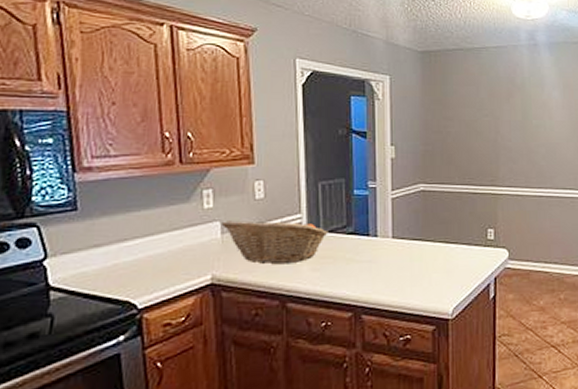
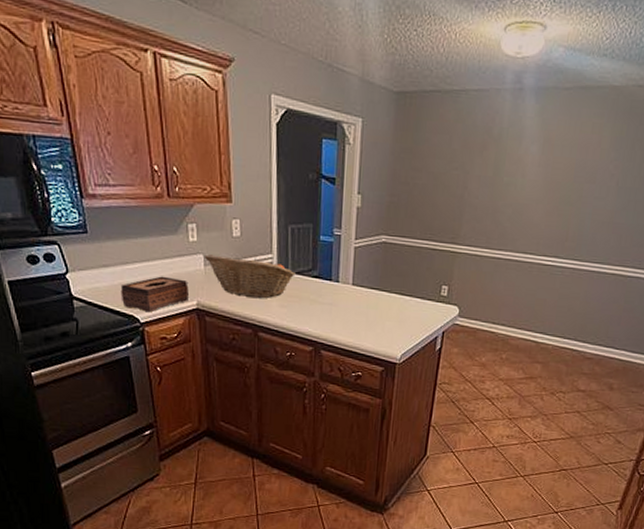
tissue box: none [114,250,202,295] -> present [120,276,189,313]

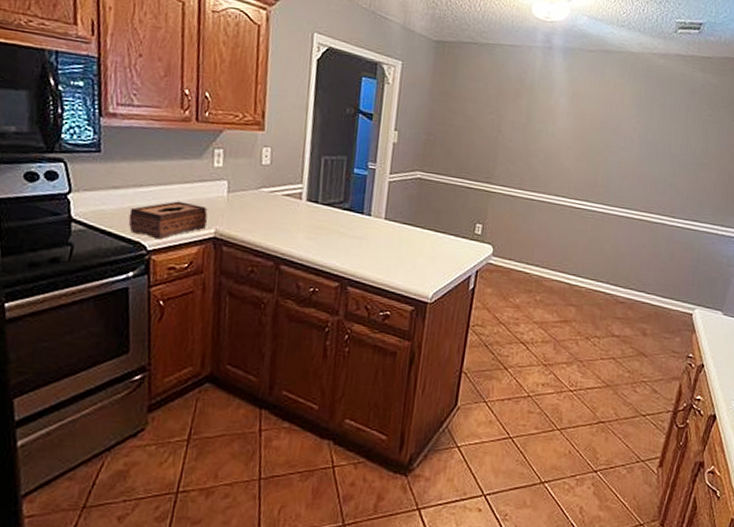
fruit basket: present [205,254,296,299] -> none [229,181,326,230]

